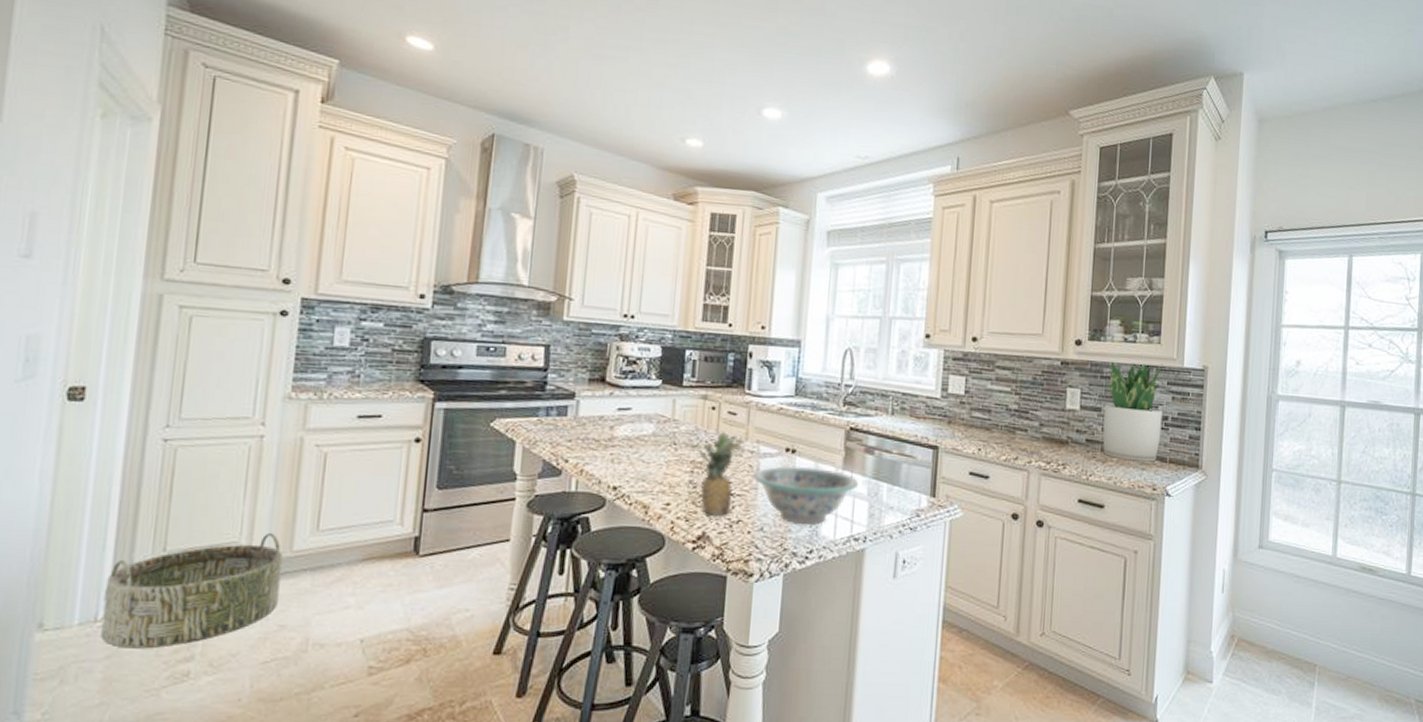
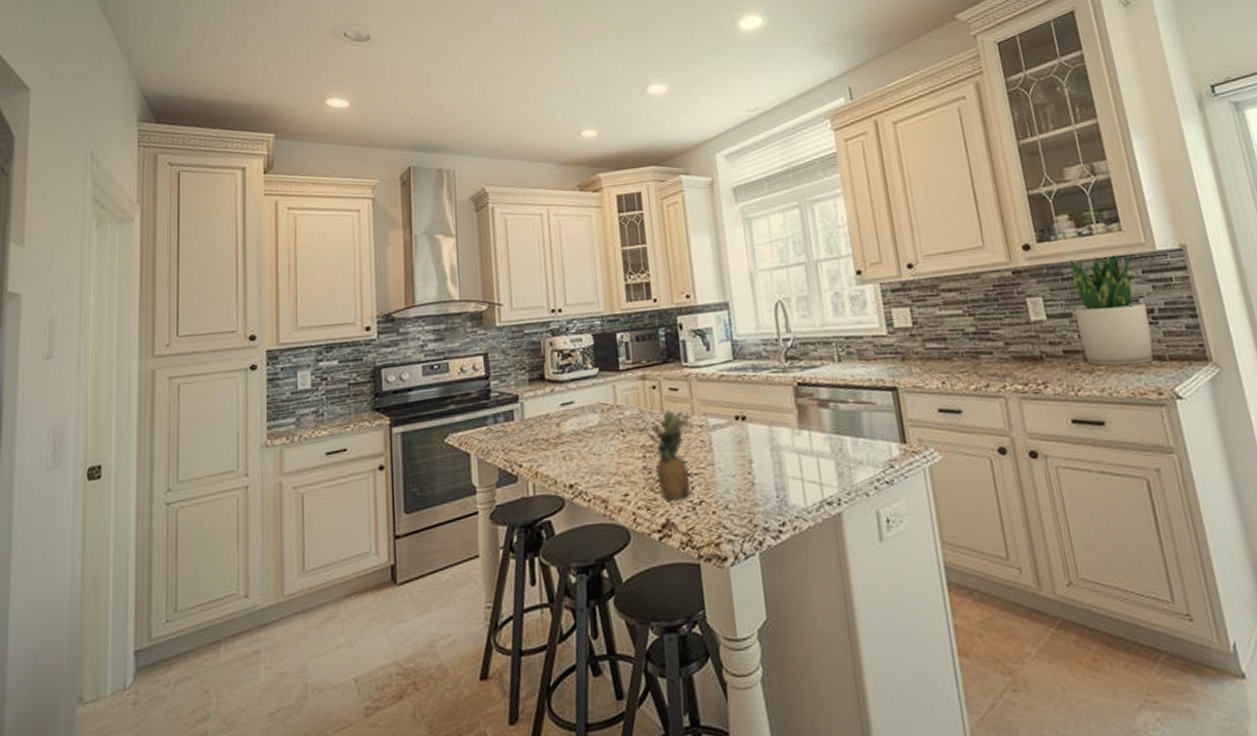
basket: present [101,532,283,649] -> none [130,579,277,714]
decorative bowl: present [754,466,859,526] -> none [707,431,820,496]

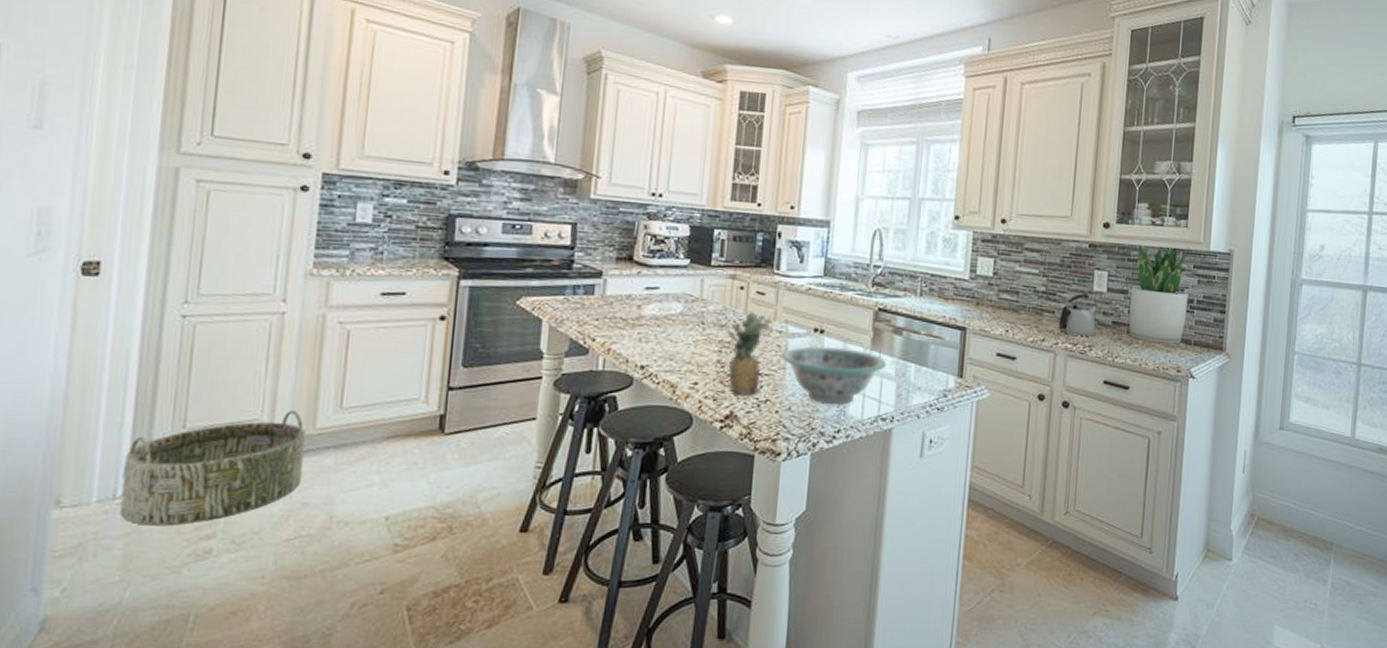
basket: none [130,579,277,714] -> present [120,410,306,526]
decorative bowl: none [707,431,820,496] -> present [782,346,887,406]
kettle: none [999,325,1047,376] -> present [1058,293,1098,337]

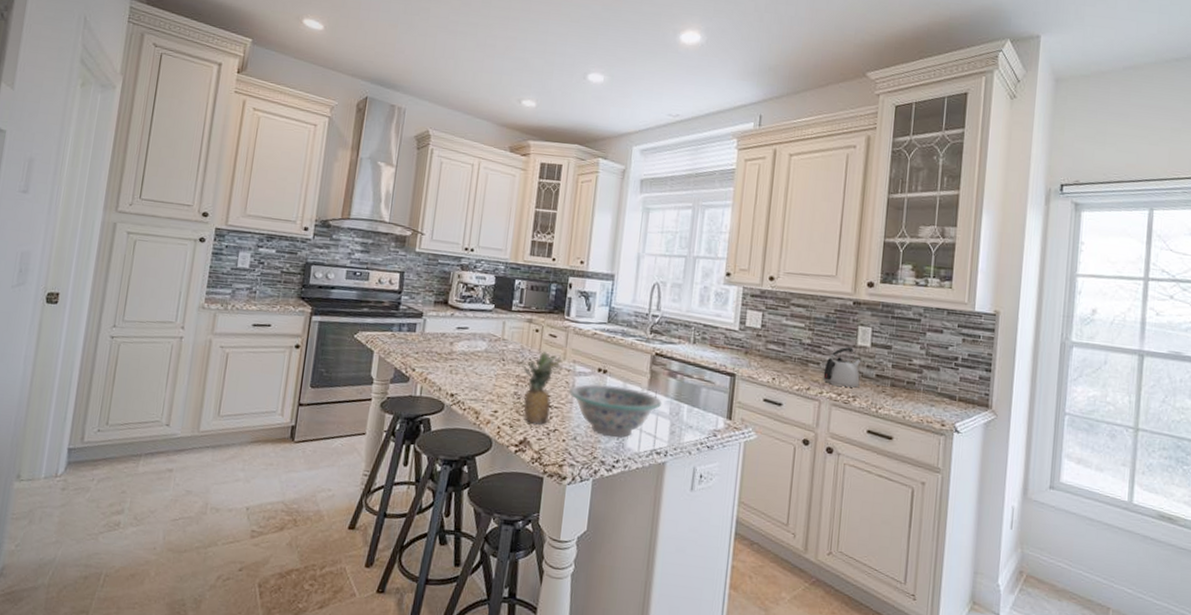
basket: present [120,410,306,526] -> none [59,415,192,501]
planter: present [1129,244,1190,344] -> none [892,303,954,400]

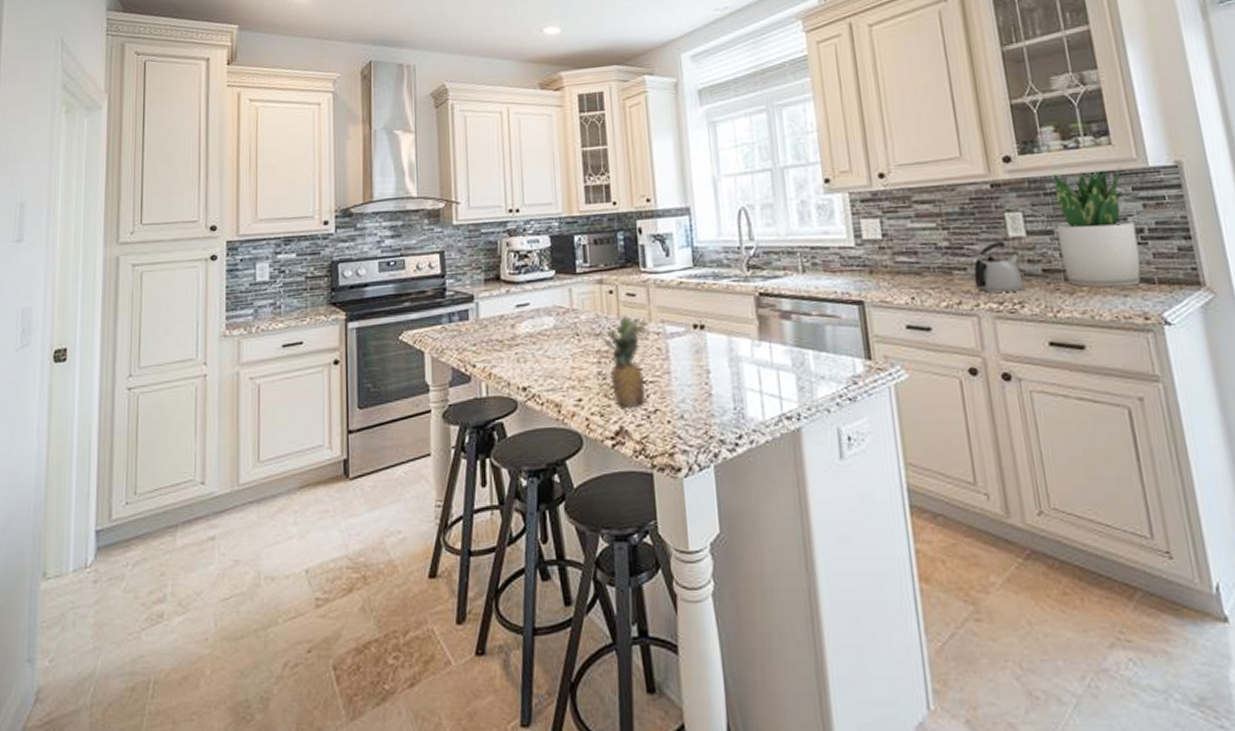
decorative bowl: present [569,384,662,438] -> none [664,341,781,407]
planter: none [892,303,954,400] -> present [1050,167,1141,288]

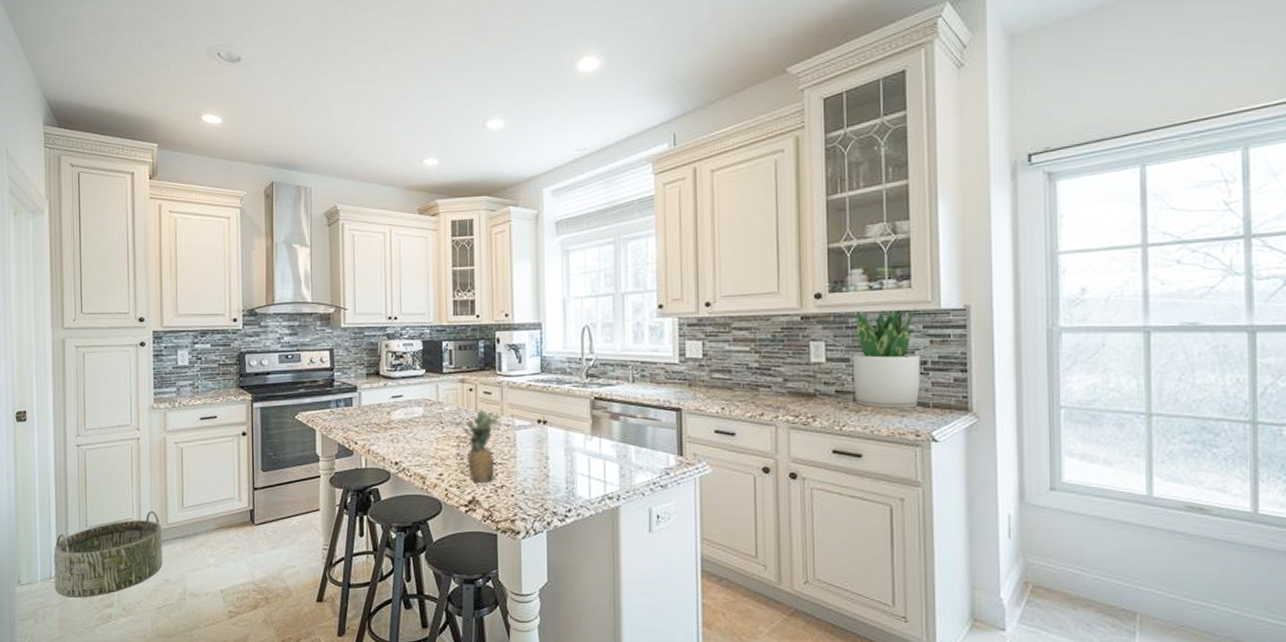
basket: none [91,467,231,592] -> present [54,510,162,598]
kettle: present [974,242,1025,294] -> none [777,366,818,409]

